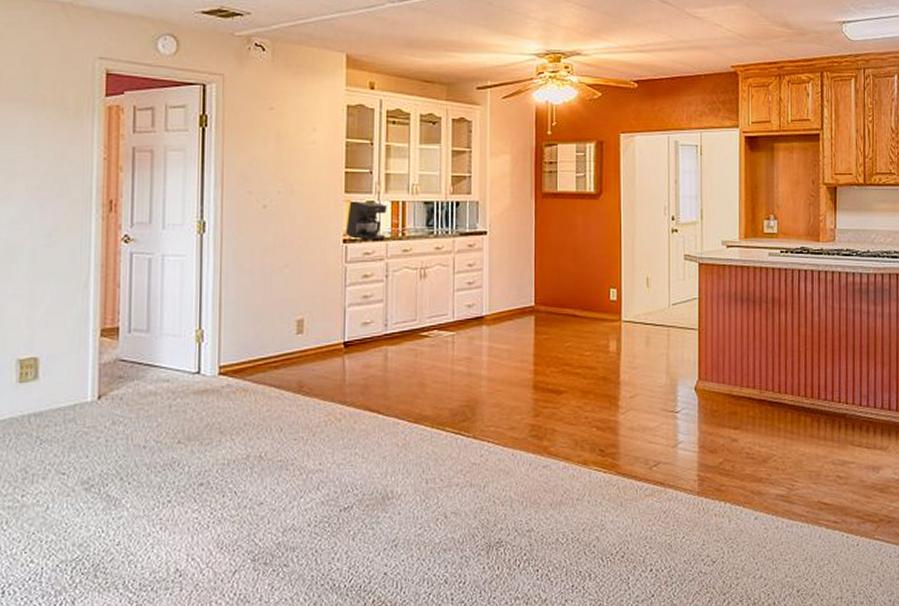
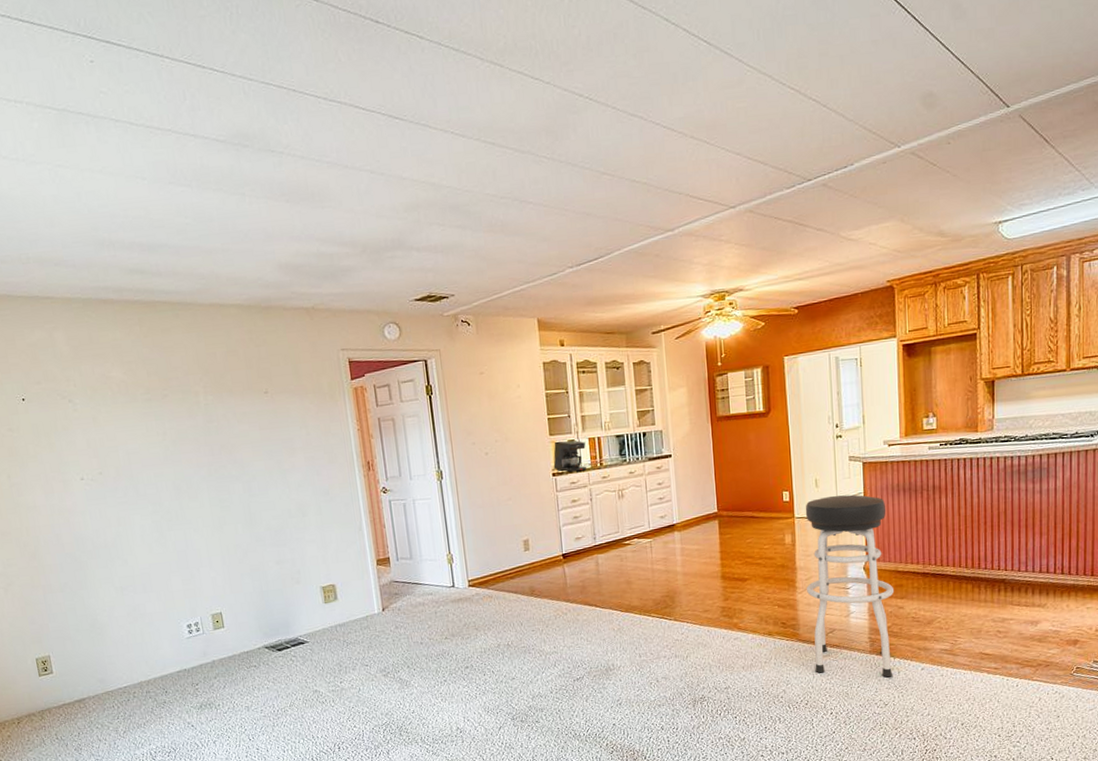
bar stool: none [629,299,728,527] -> present [805,494,895,678]

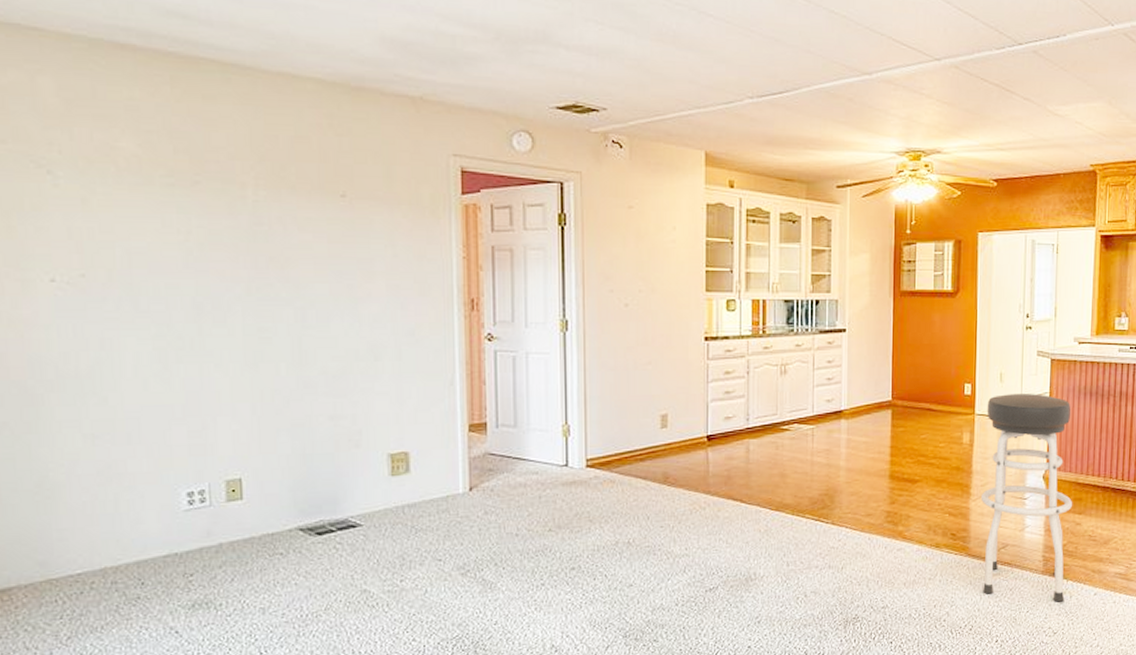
coffee maker: present [553,439,586,473] -> none [707,299,747,338]

